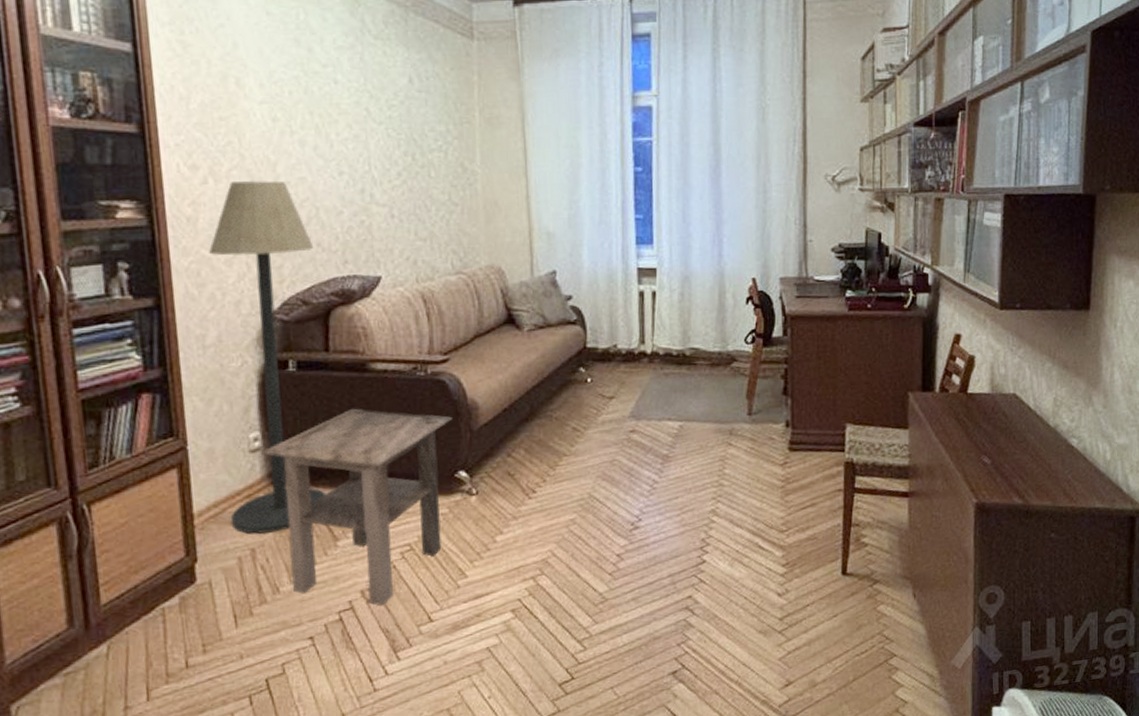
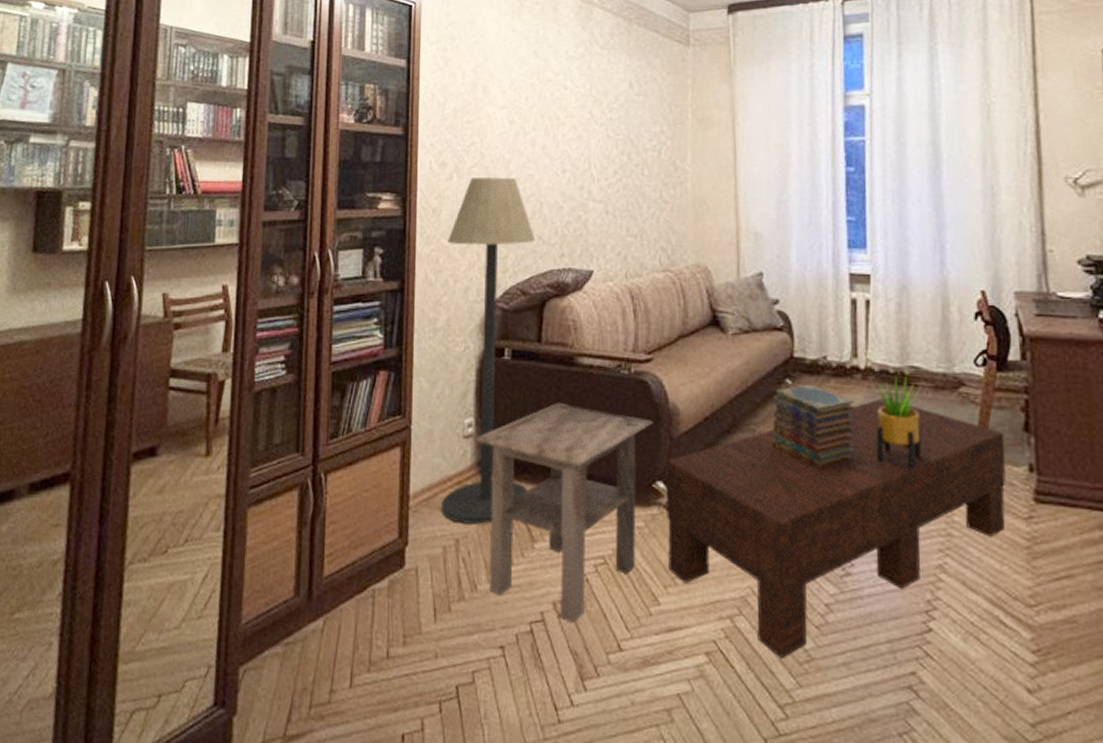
coffee table: none [467,377,768,604] -> present [666,398,1006,658]
book stack: none [567,370,643,444] -> present [771,384,855,469]
potted plant: none [659,357,700,435] -> present [874,376,922,469]

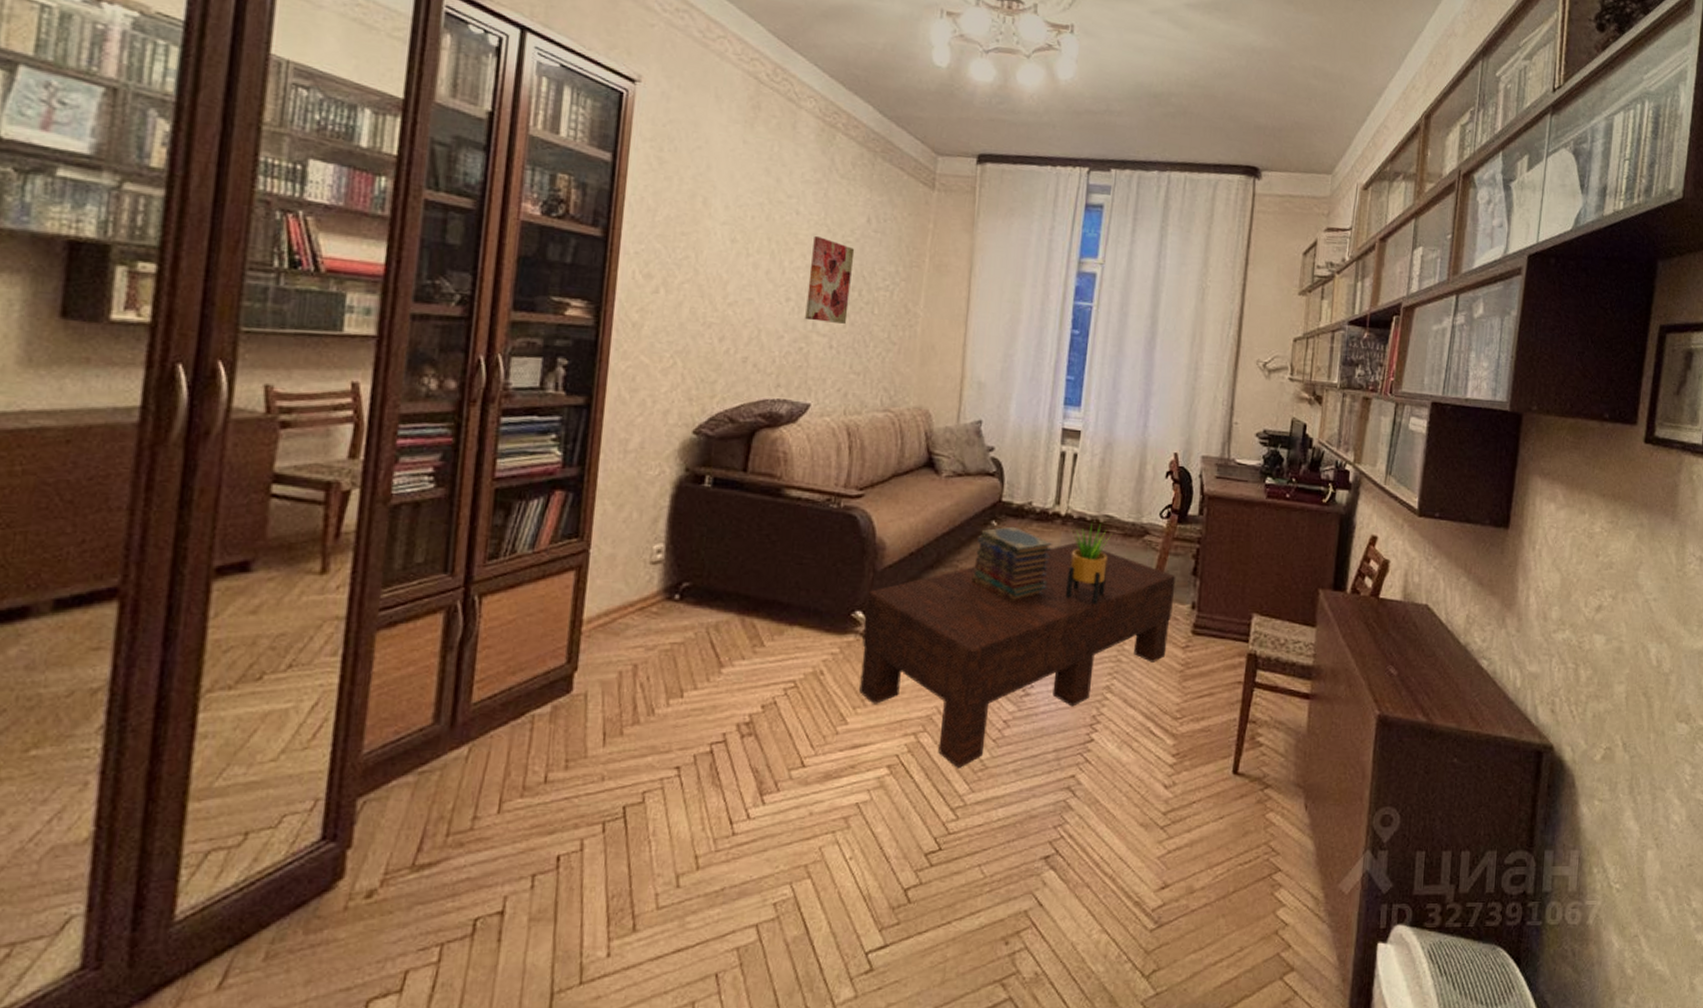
floor lamp: present [440,177,536,524] -> none [618,294,750,650]
side table: present [472,402,654,624] -> none [660,532,859,744]
wall art: none [581,106,621,189] -> present [805,235,855,324]

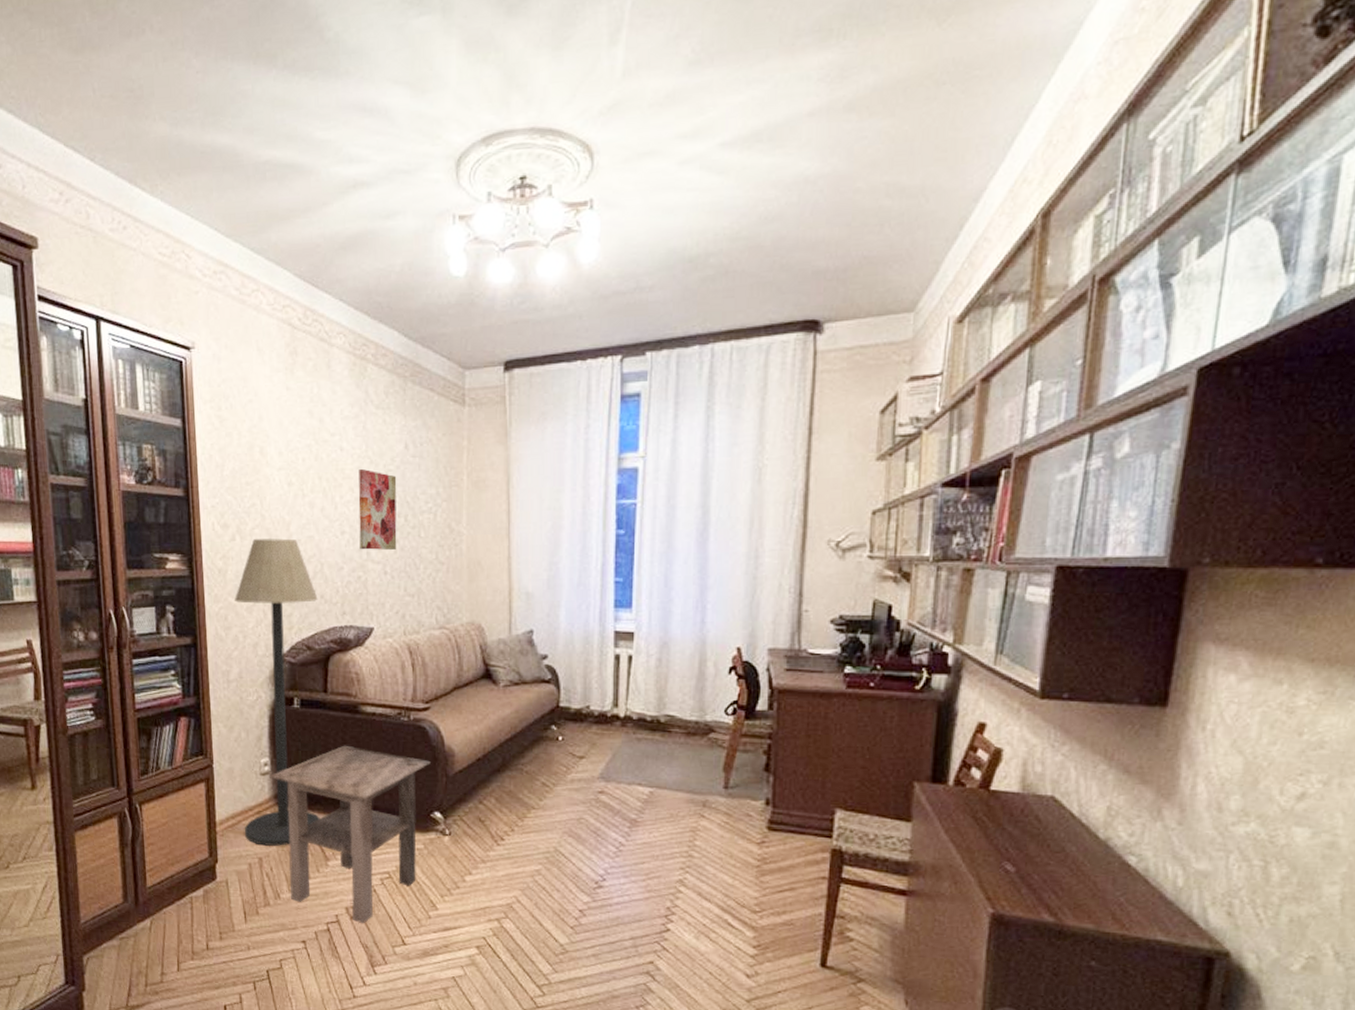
floor lamp: none [618,294,750,650] -> present [235,538,320,846]
side table: none [660,532,859,744] -> present [268,745,432,924]
coffee table: present [859,542,1176,768] -> none [442,743,747,951]
book stack: present [971,526,1052,603] -> none [537,730,613,802]
potted plant: present [1066,523,1112,605] -> none [631,724,675,803]

